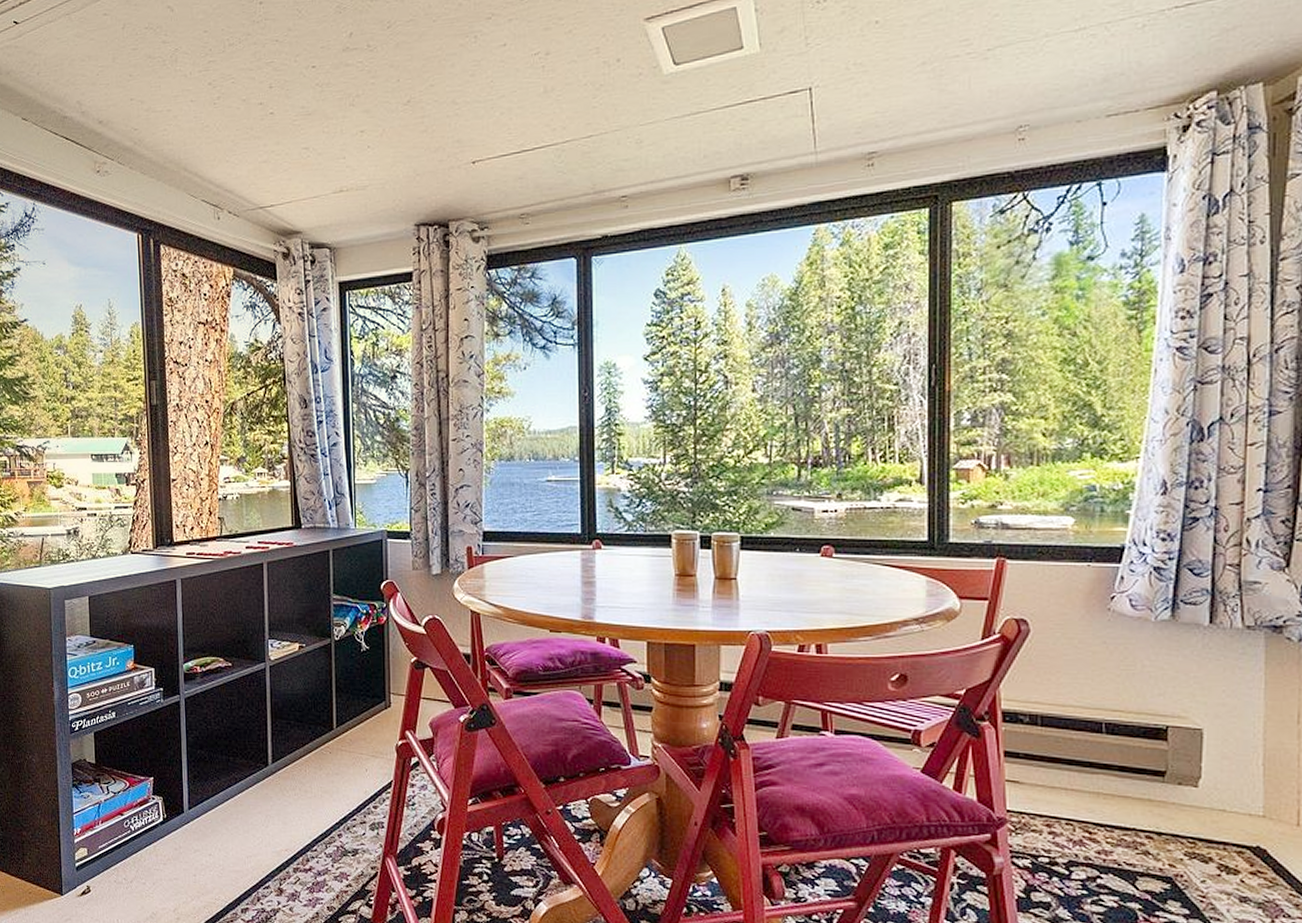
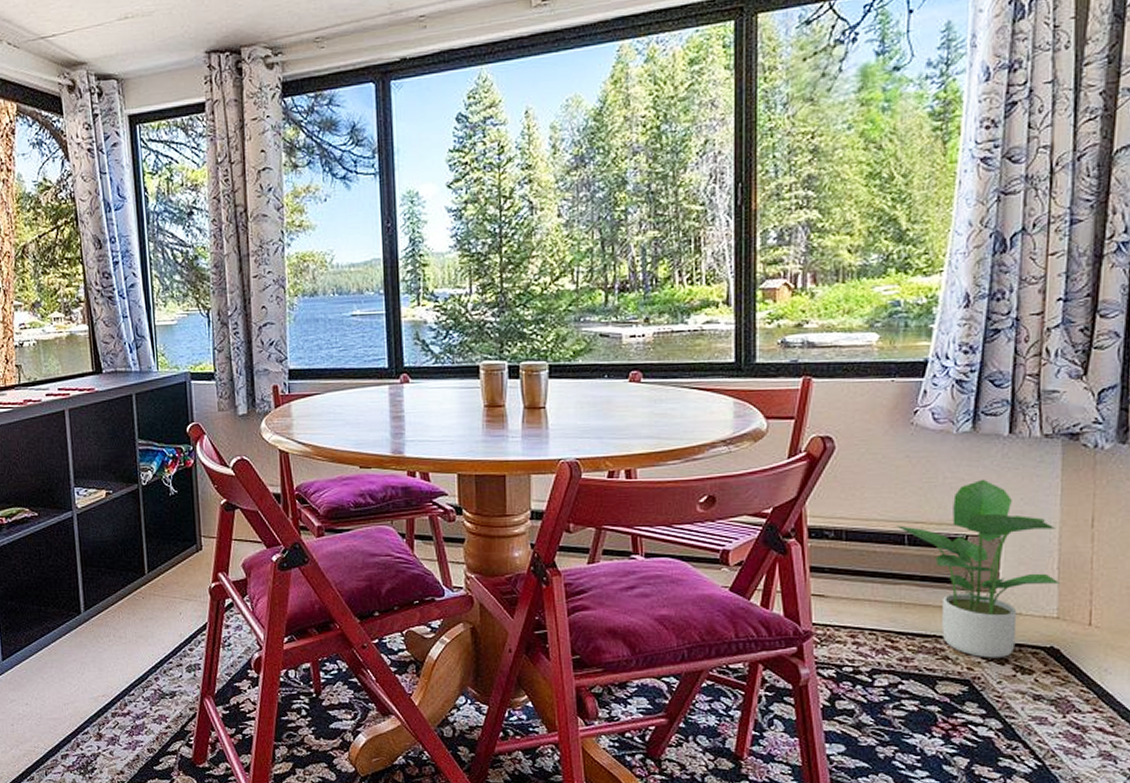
potted plant: none [1092,668,1265,856] -> present [895,479,1060,659]

